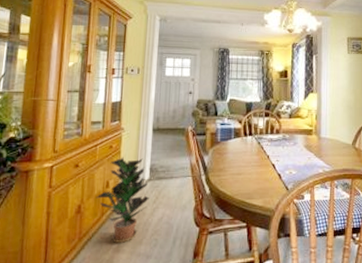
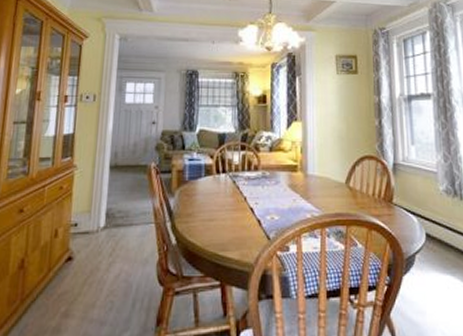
potted plant: present [96,157,149,243] -> none [42,200,105,306]

